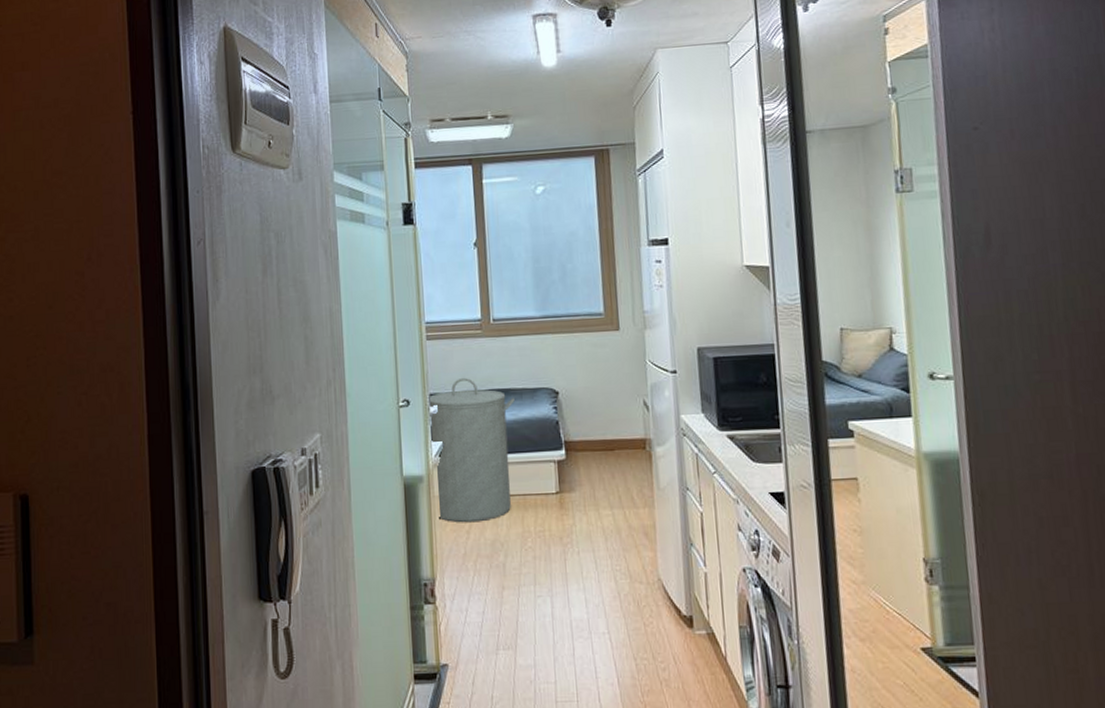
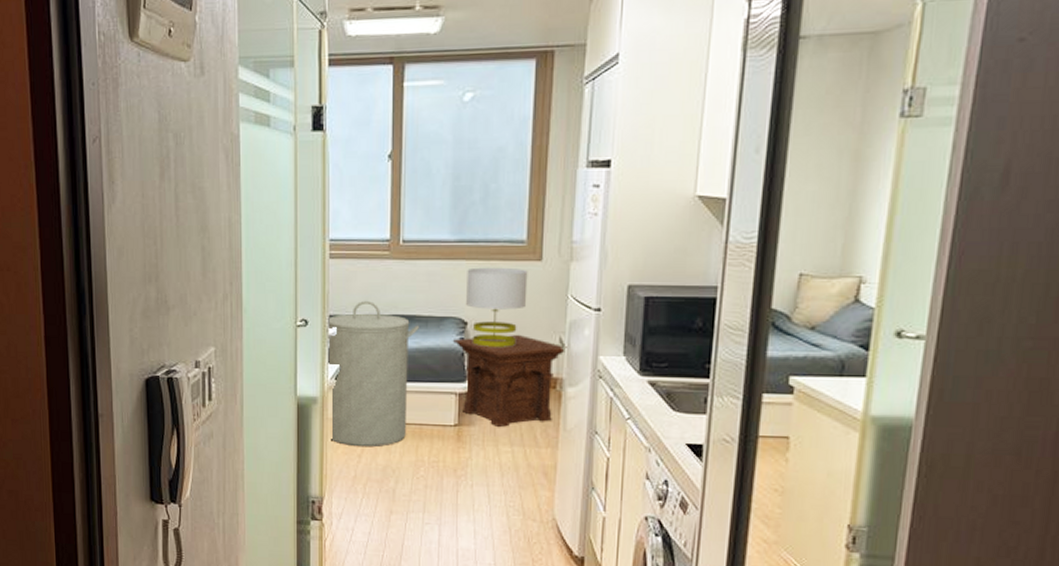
side table: none [546,399,651,491] -> present [452,334,567,427]
table lamp: none [553,338,611,414] -> present [466,267,528,347]

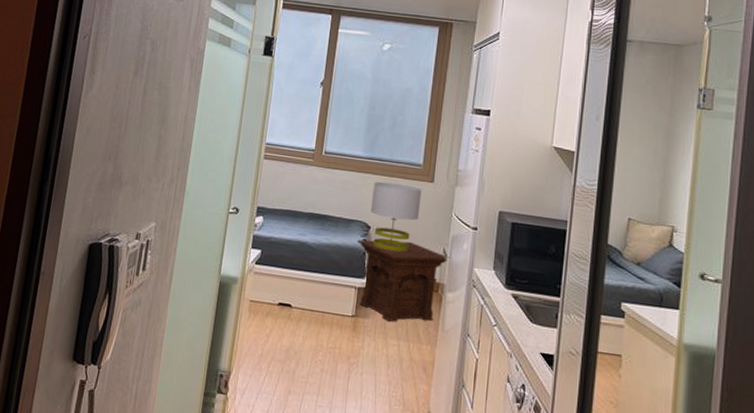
laundry hamper: present [328,300,420,448] -> none [245,197,332,329]

